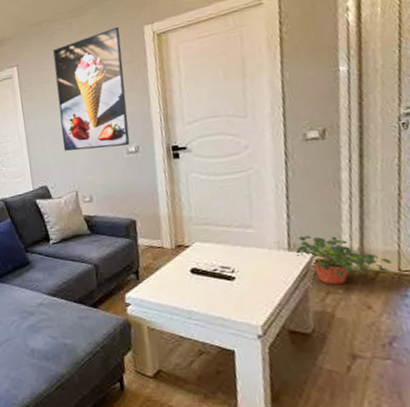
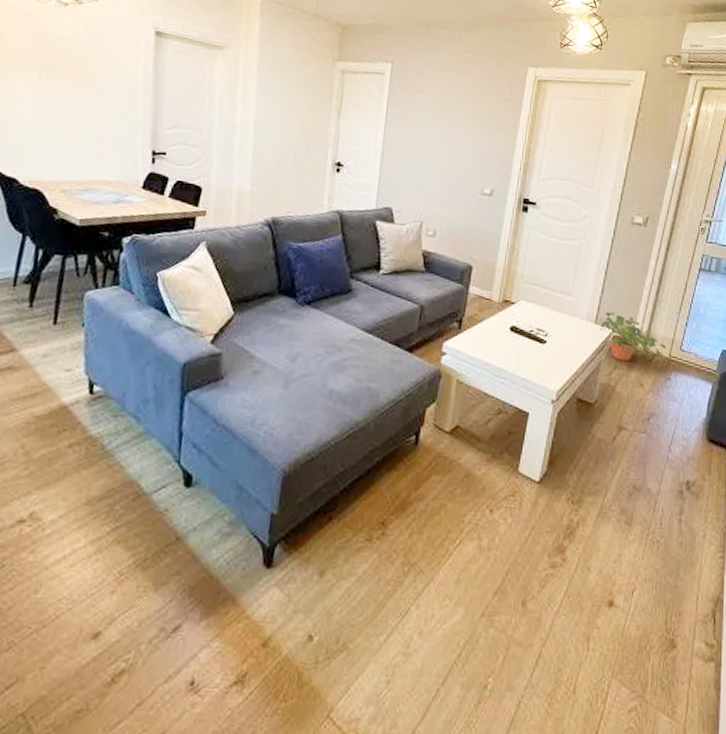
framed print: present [53,27,130,151] -> none [419,58,506,187]

